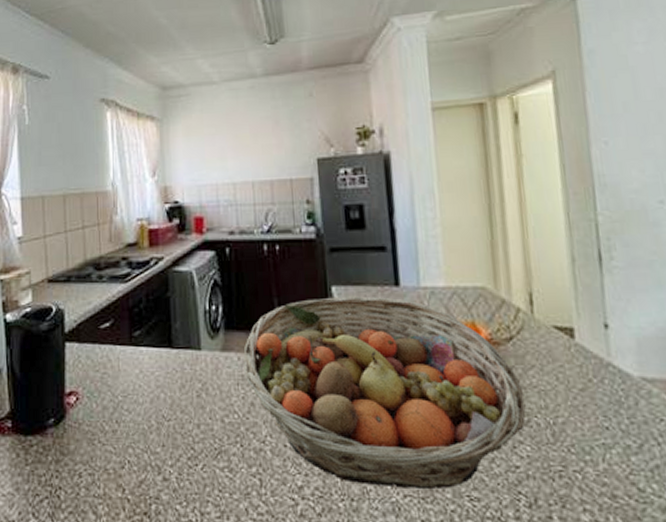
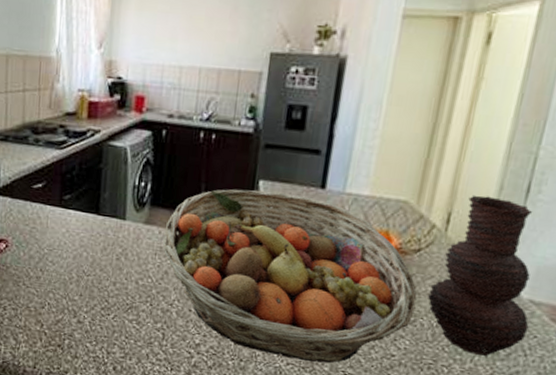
vase: none [533,270,652,453] -> present [427,194,533,357]

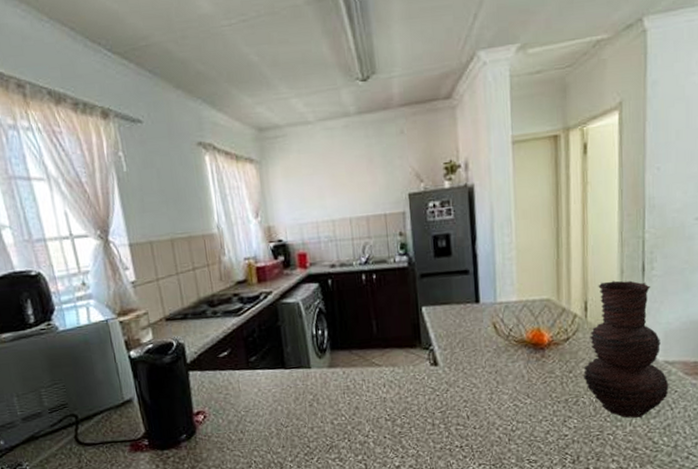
fruit basket: present [163,189,418,363] -> none [347,313,576,460]

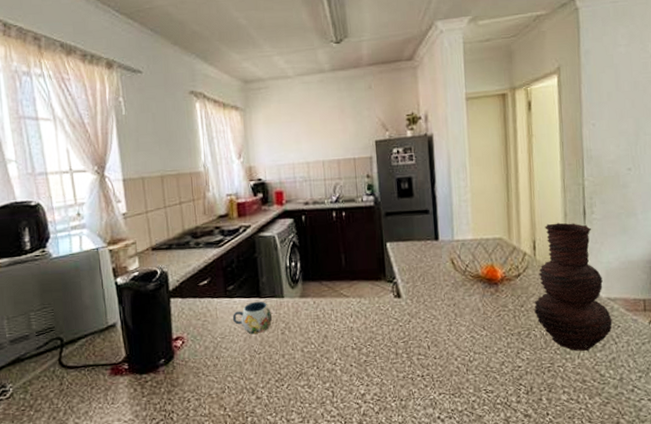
mug: none [256,372,300,408] -> present [232,301,273,335]

